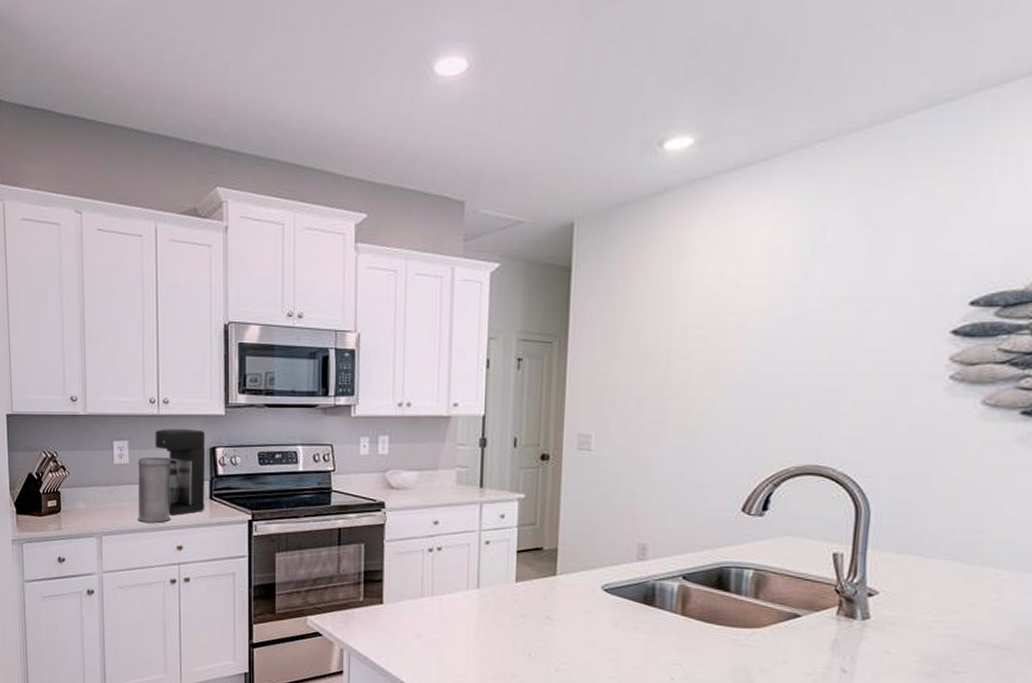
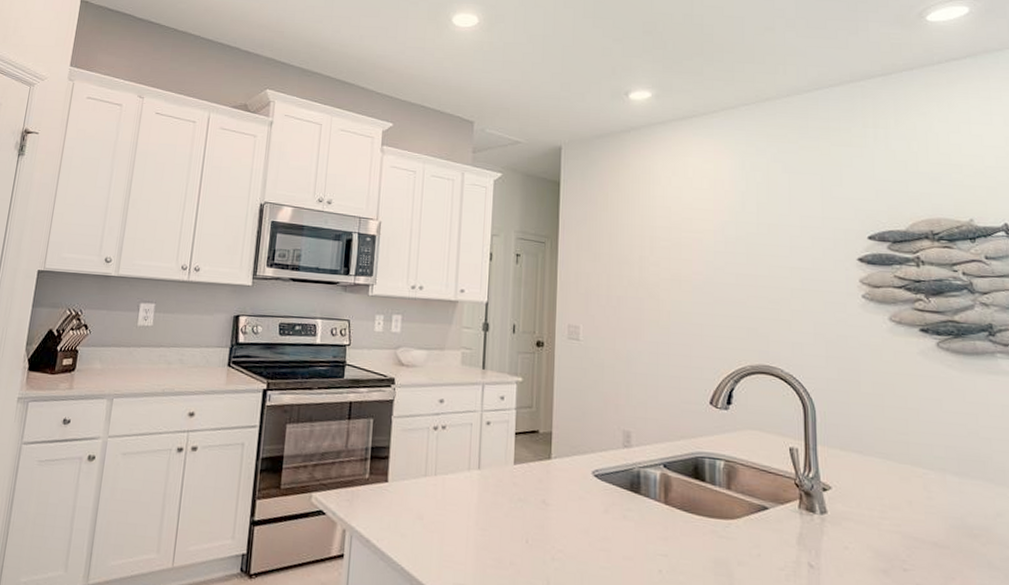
canister: present [138,456,171,524] -> none [153,321,194,388]
coffee maker: present [155,429,206,516] -> none [181,295,231,381]

